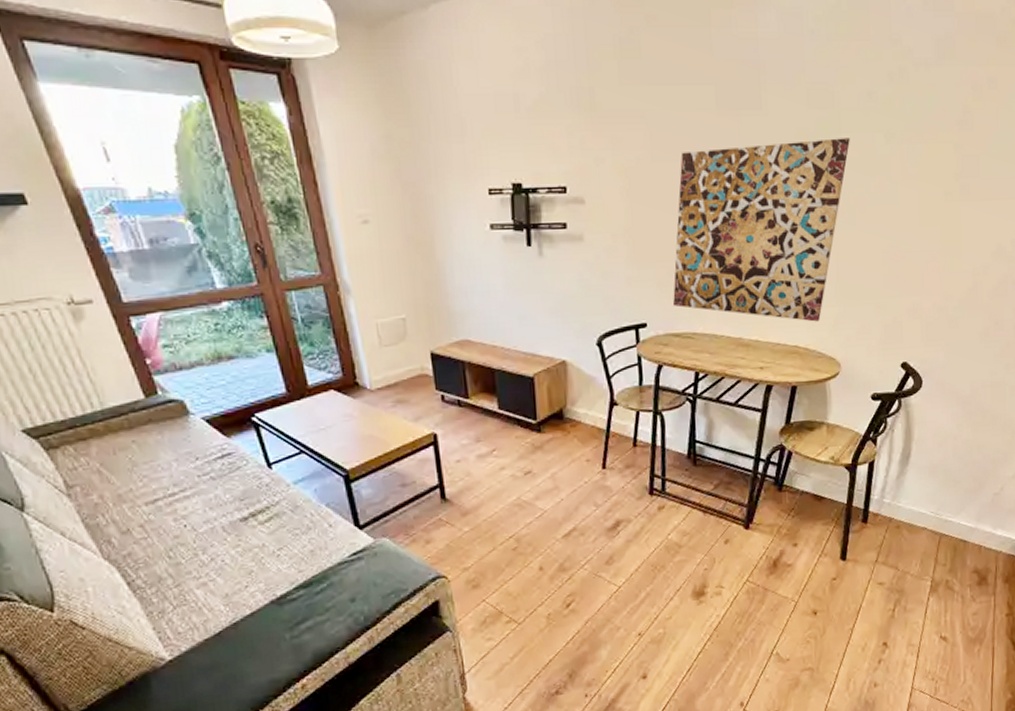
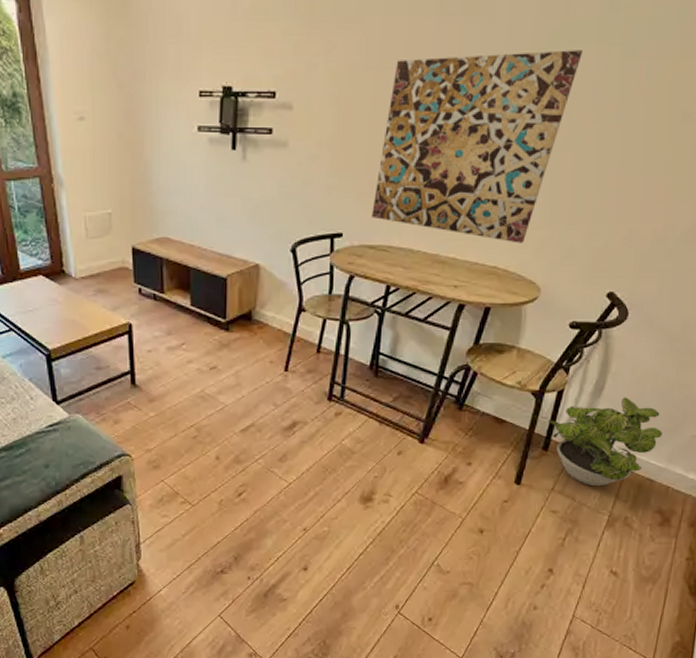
potted plant: none [863,462,968,554] -> present [548,397,662,487]

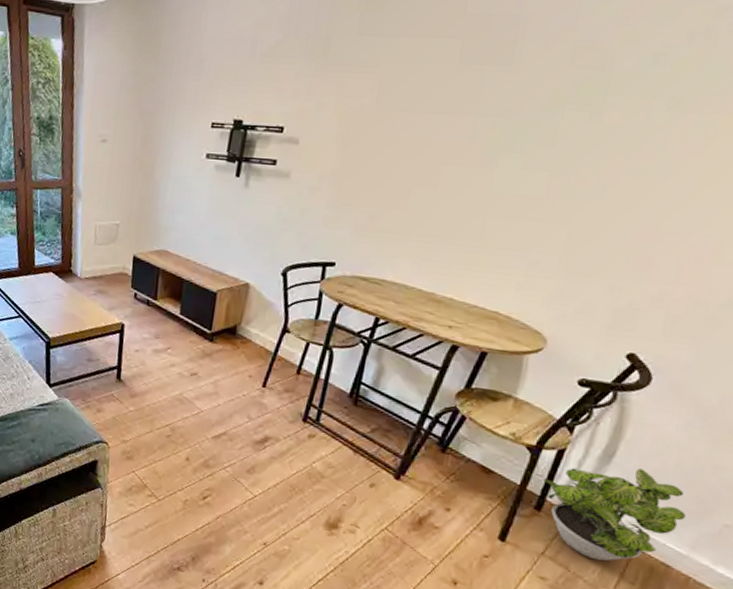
wall art: present [372,50,583,243] -> none [367,101,618,292]

